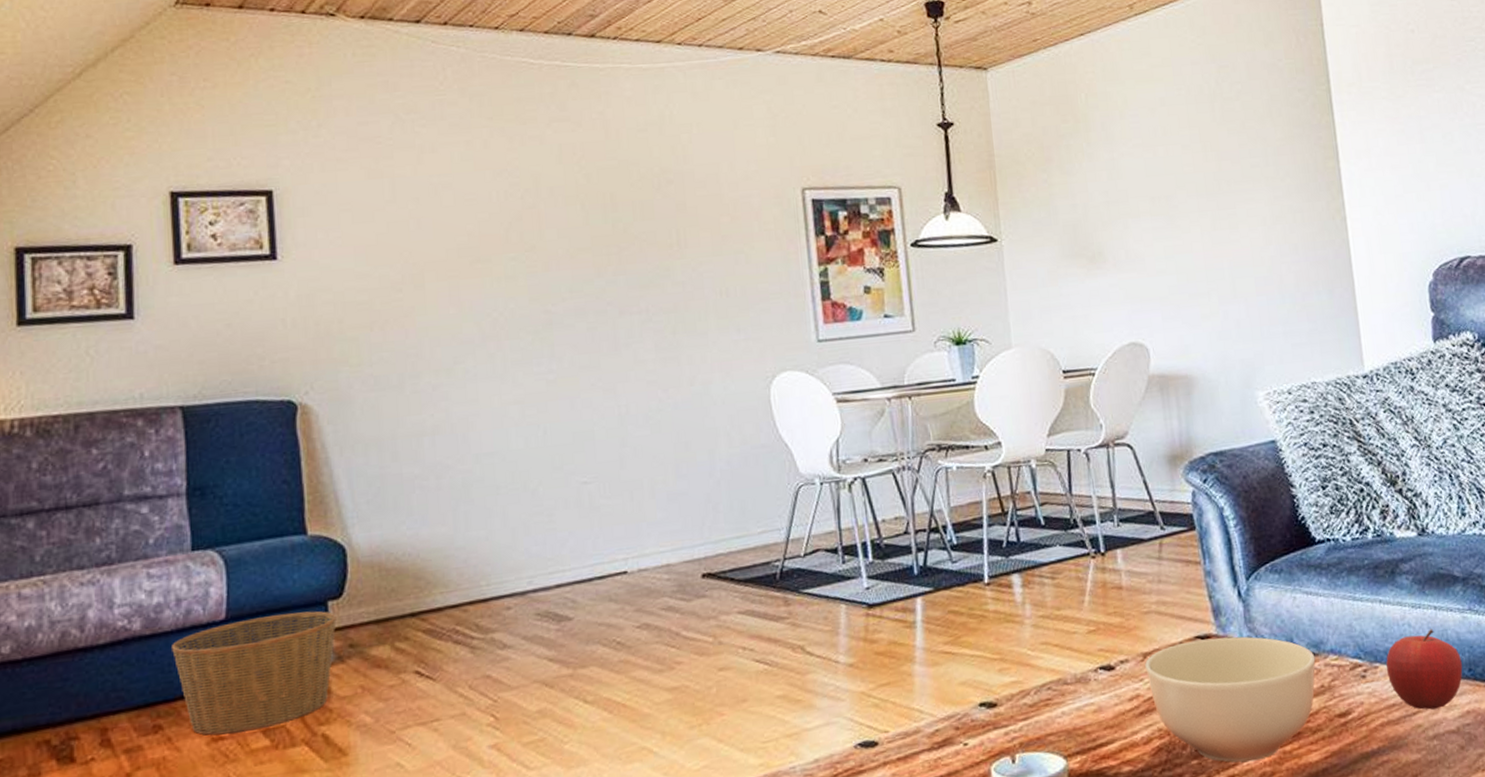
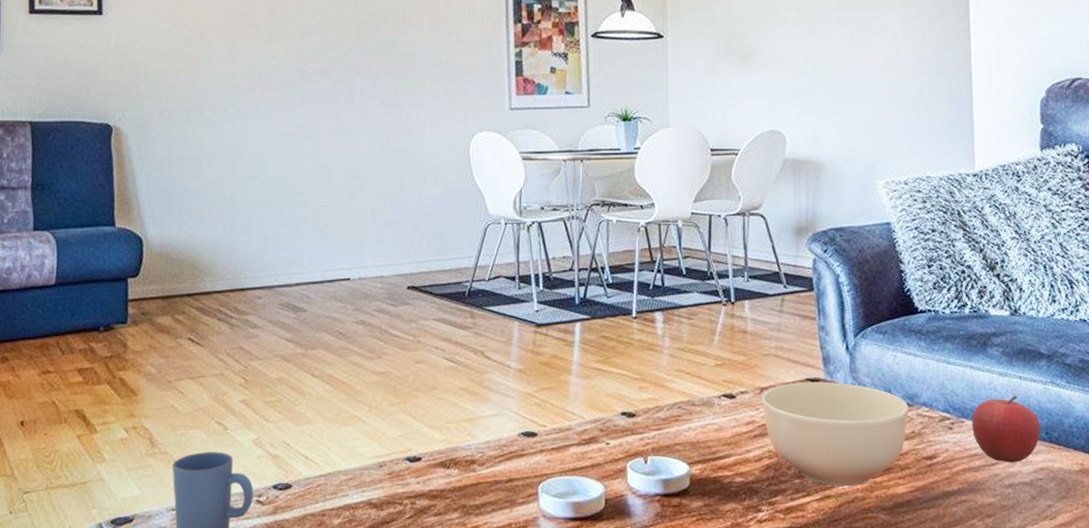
basket: present [172,611,336,735] -> none [17,284,134,369]

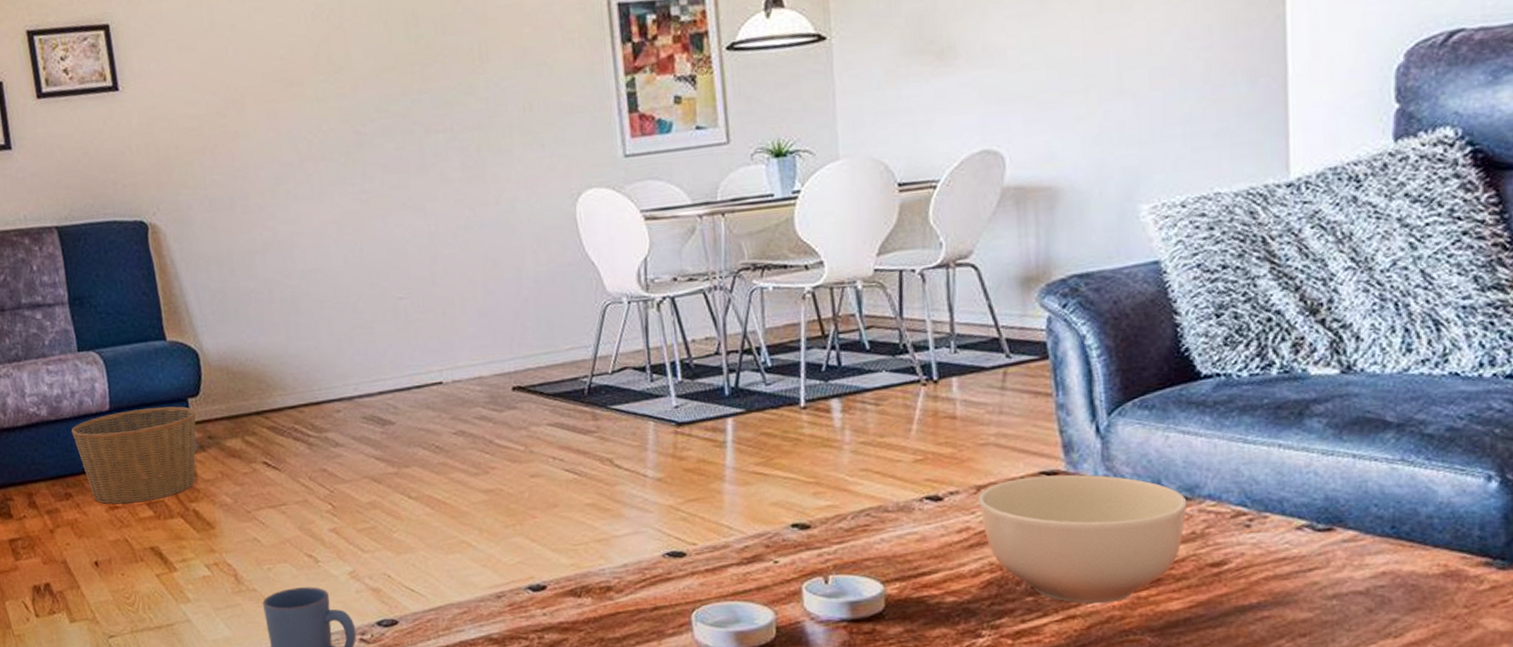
basket: none [17,284,134,369] -> present [71,406,196,505]
fruit: present [972,395,1040,463] -> none [1280,479,1383,567]

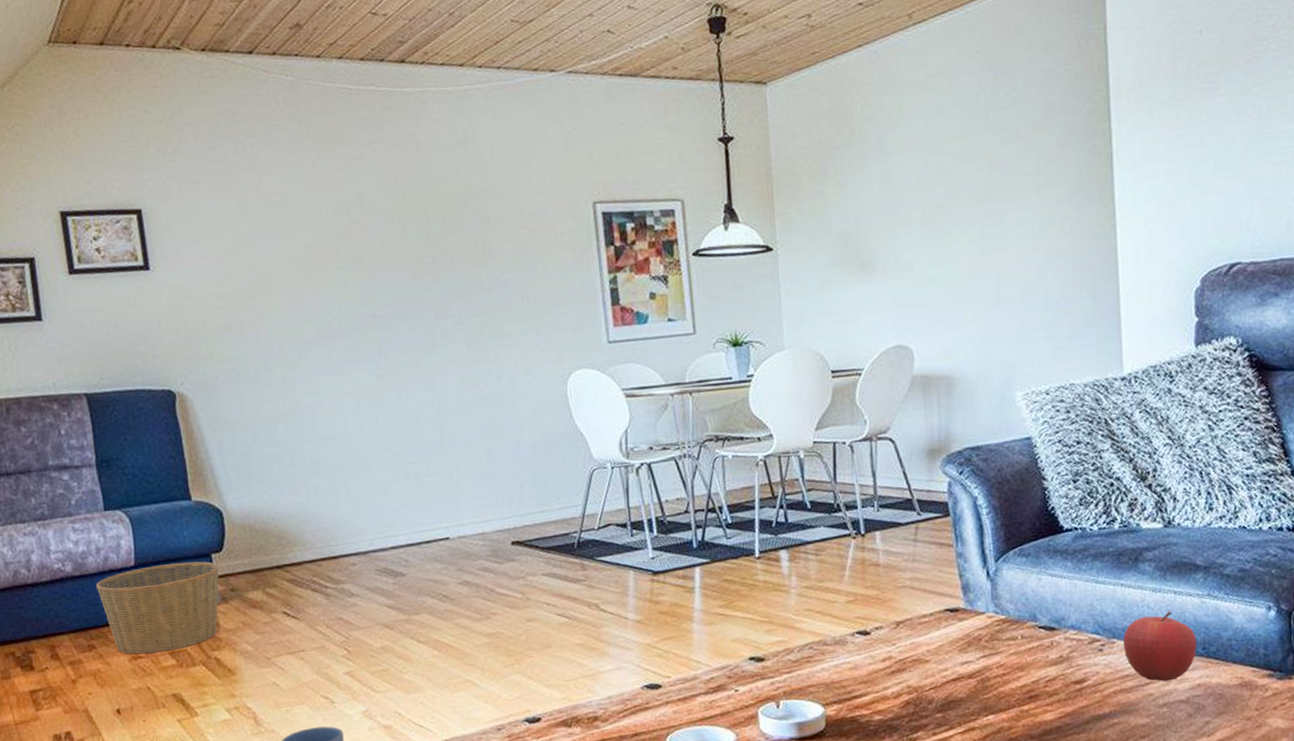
bowl: present [978,474,1188,604] -> none [898,611,1056,718]
fruit: none [1280,479,1383,567] -> present [1123,611,1197,681]

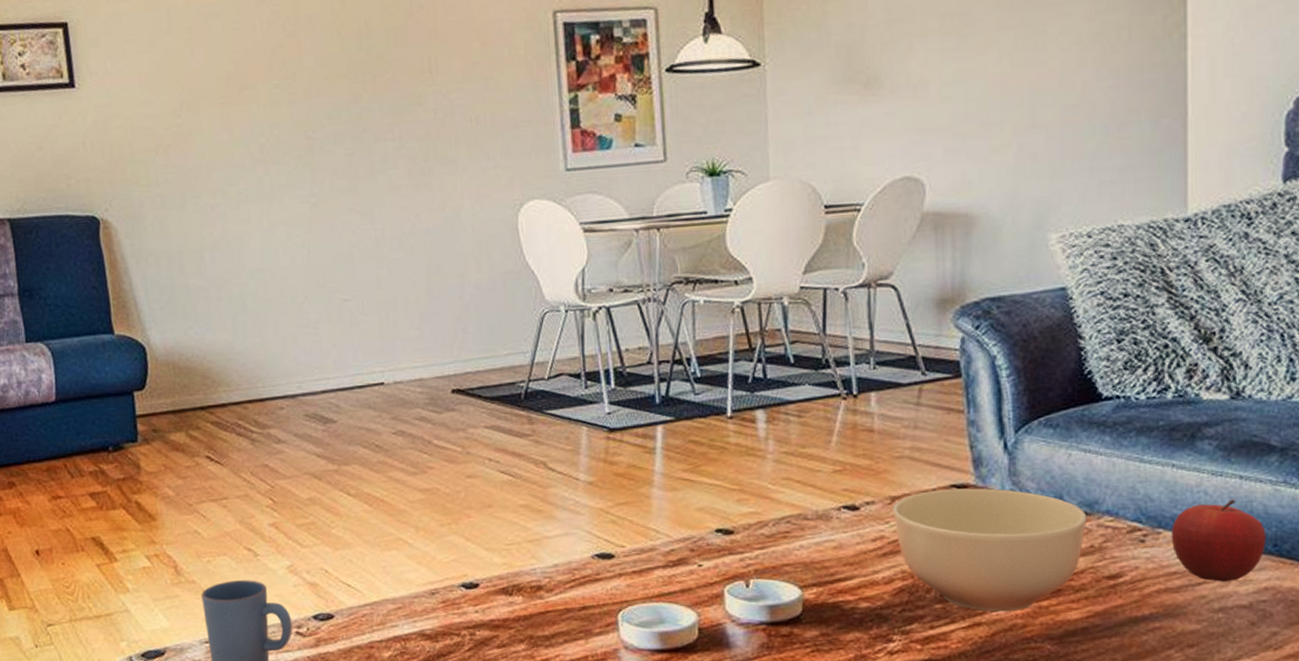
basket: present [96,561,219,655] -> none [17,399,141,494]
bowl: none [898,611,1056,718] -> present [892,488,1087,612]

